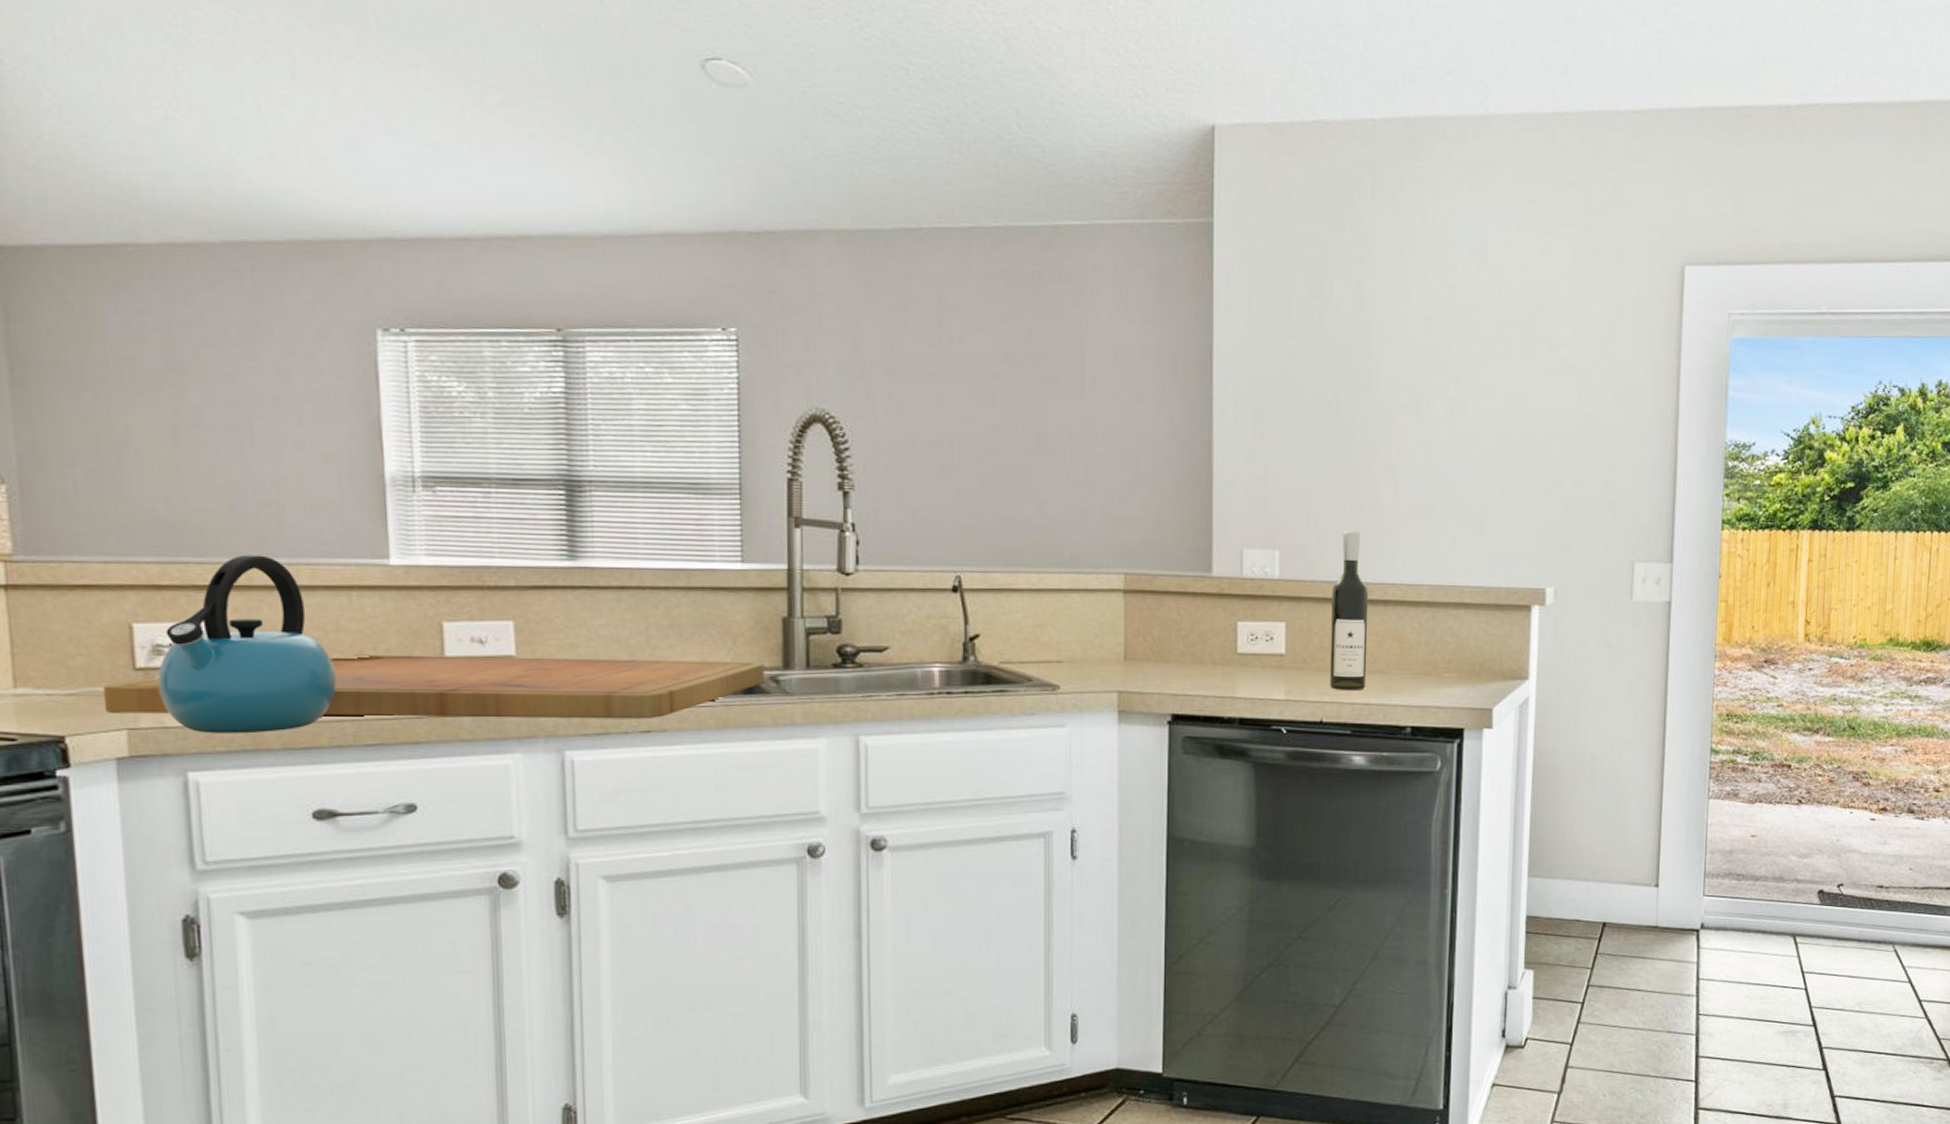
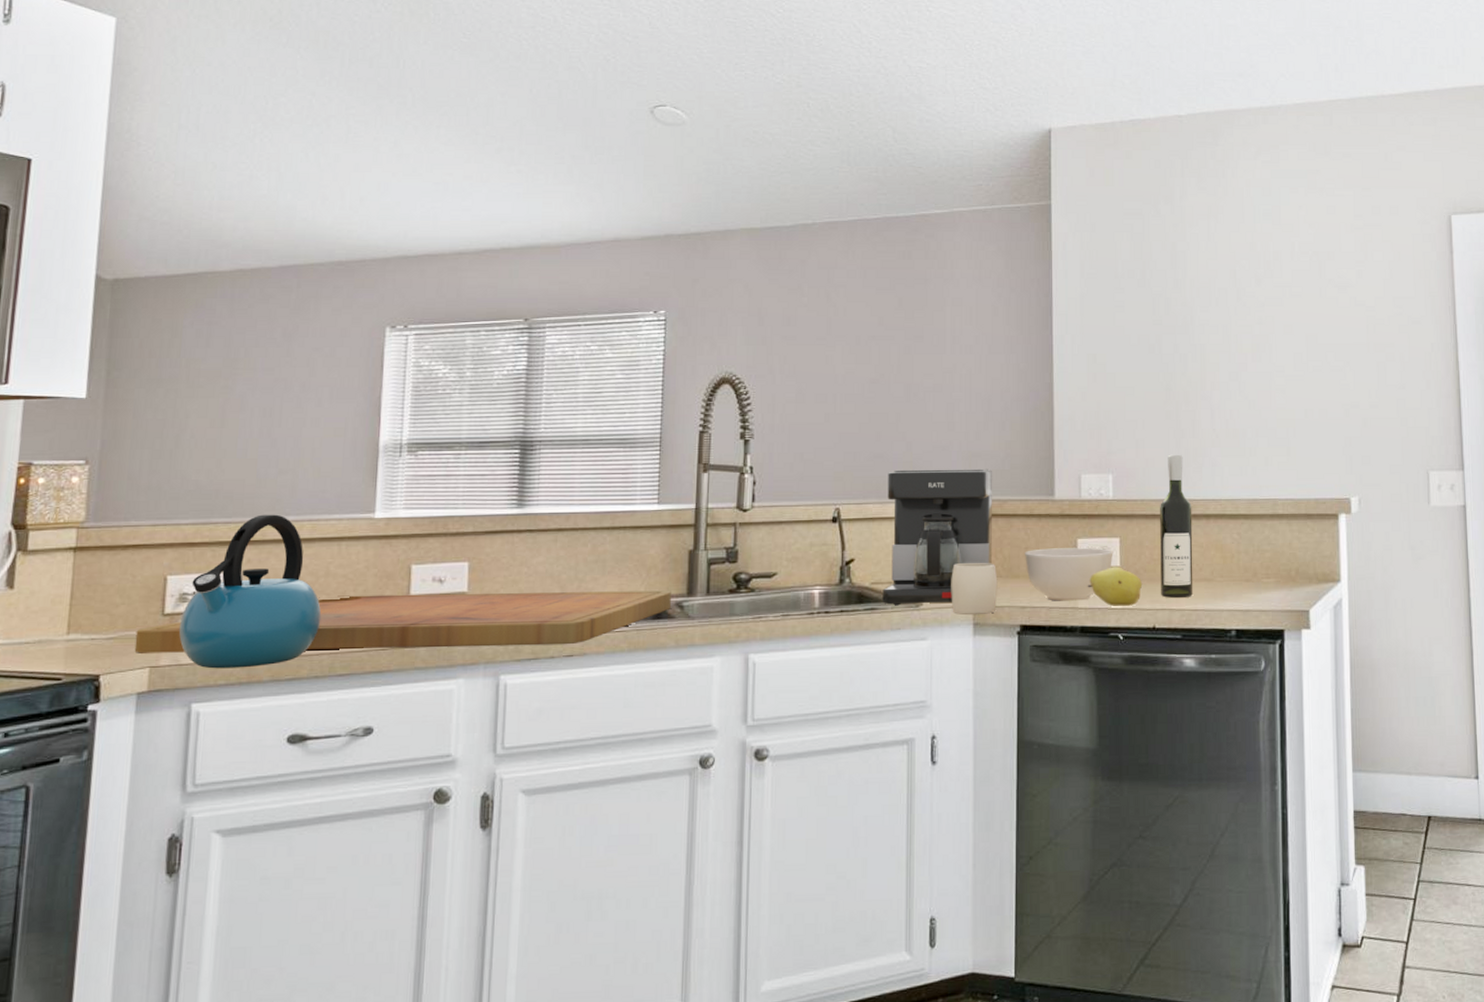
coffee maker: none [1013,534,1141,688] -> present [882,468,993,605]
mug: none [1092,643,1146,702] -> present [951,562,998,616]
bowl: none [1177,631,1278,690] -> present [1025,547,1114,601]
fruit: none [1247,654,1310,697] -> present [1087,567,1143,606]

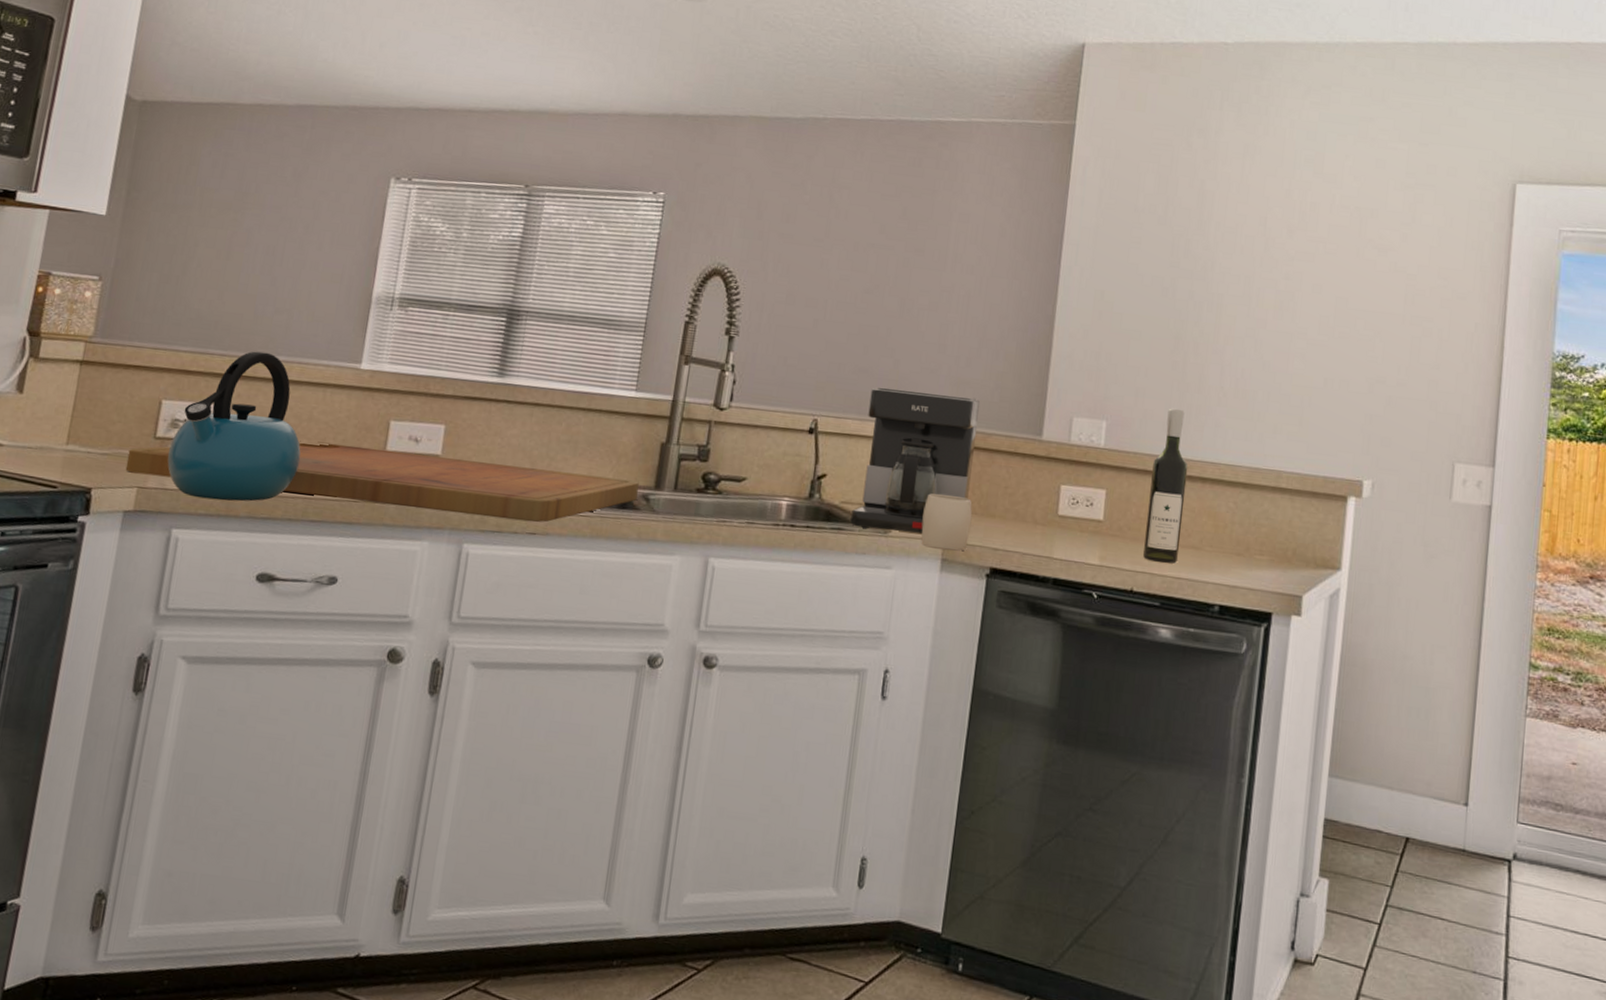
bowl: present [1025,547,1114,601] -> none [1003,490,1098,551]
fruit: present [1087,567,1143,606] -> none [1065,519,1125,564]

